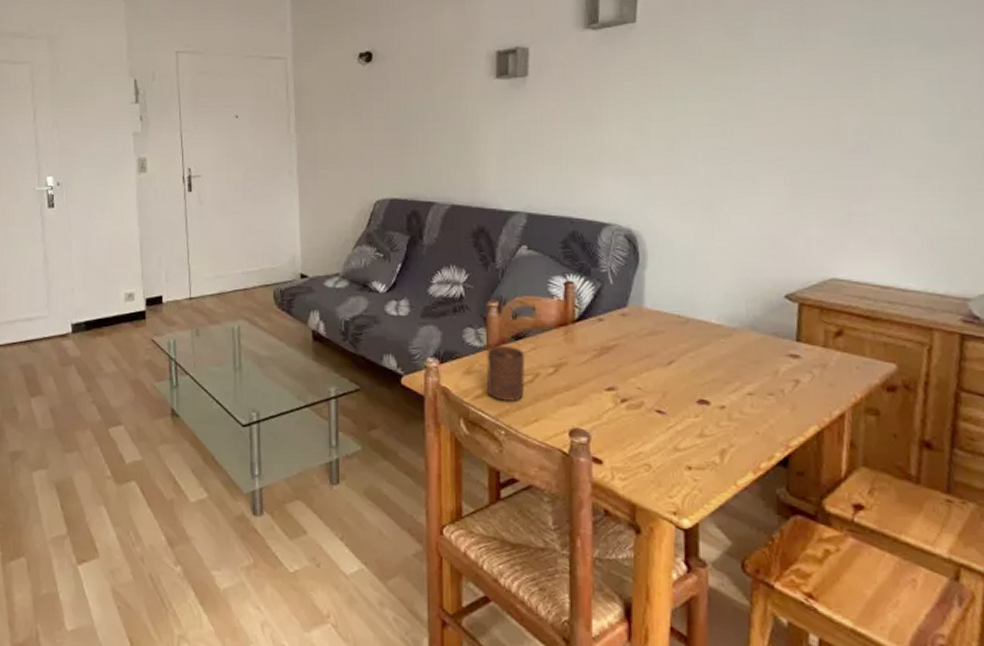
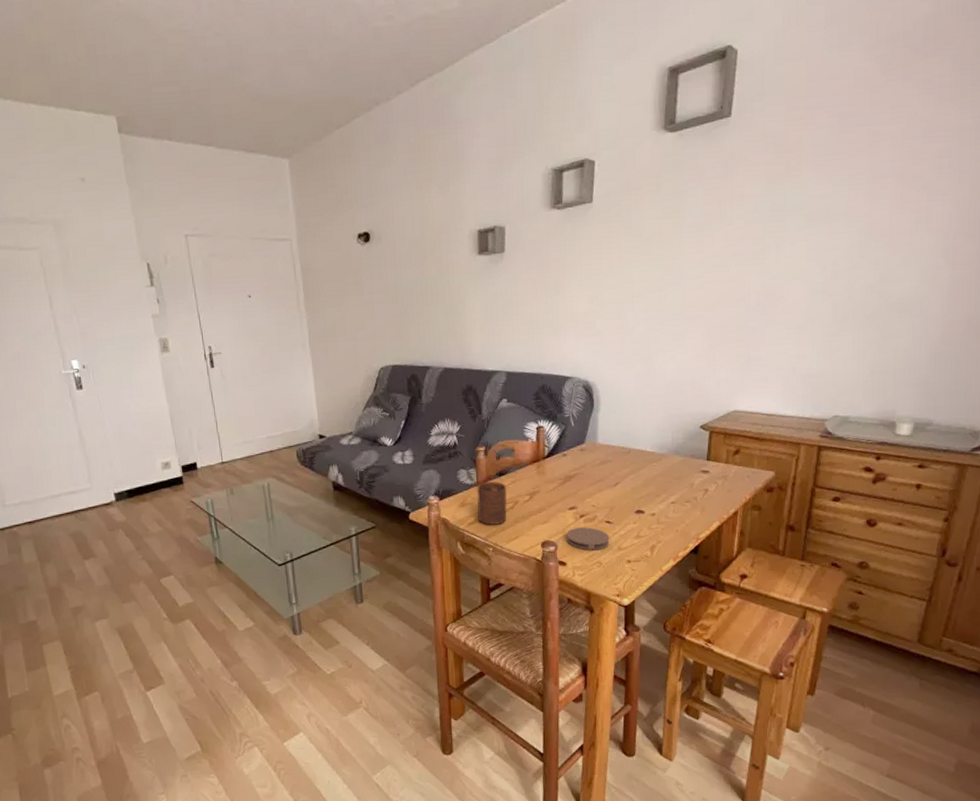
coaster: none [602,415,663,449] -> present [566,527,610,551]

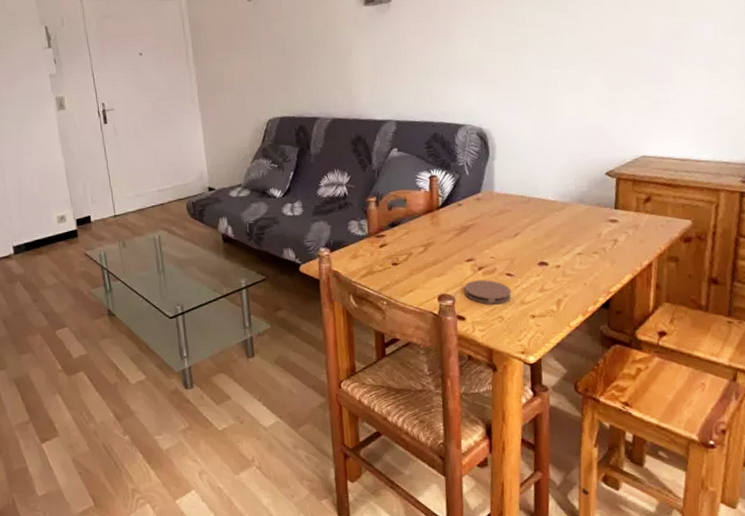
cup: present [477,482,508,525] -> none [368,233,401,278]

